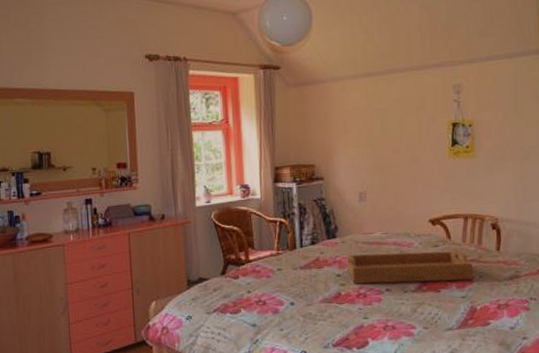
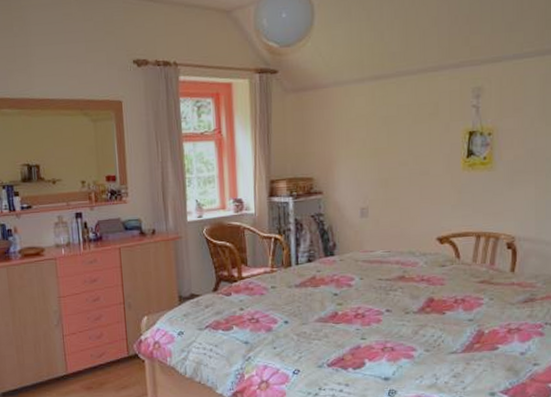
serving tray: present [346,250,474,284] -> none [344,271,484,304]

